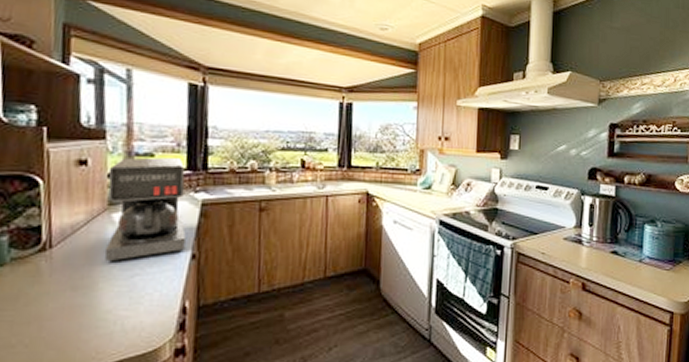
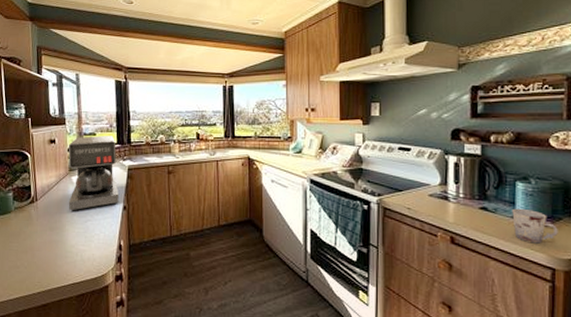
cup: none [639,252,678,287] -> present [512,208,558,244]

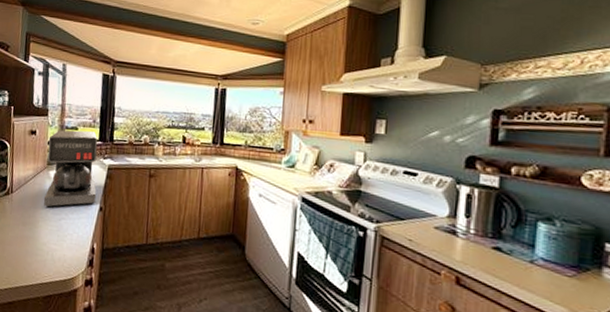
cup: present [512,208,558,244] -> none [530,251,584,296]

